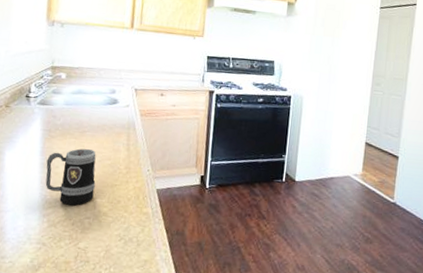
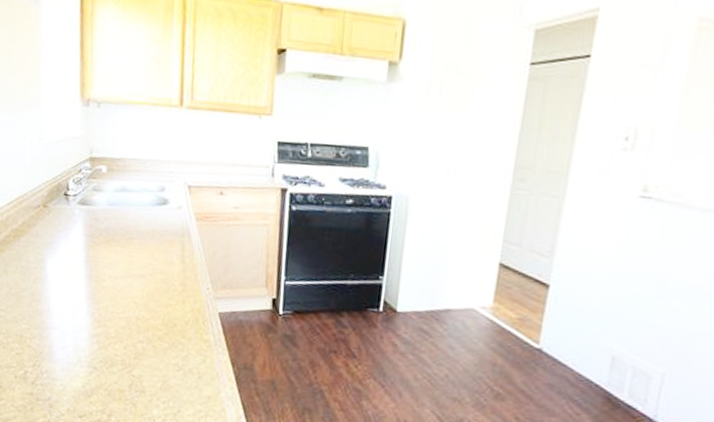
mug: present [45,148,96,206] -> none [91,259,148,327]

